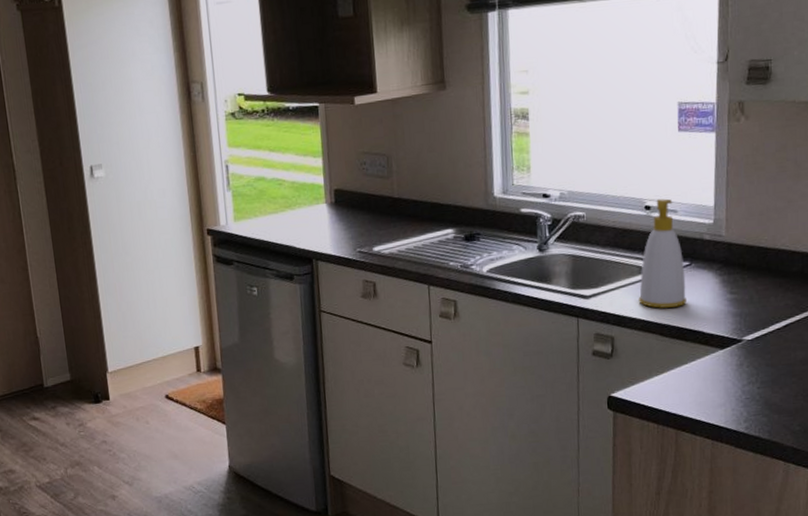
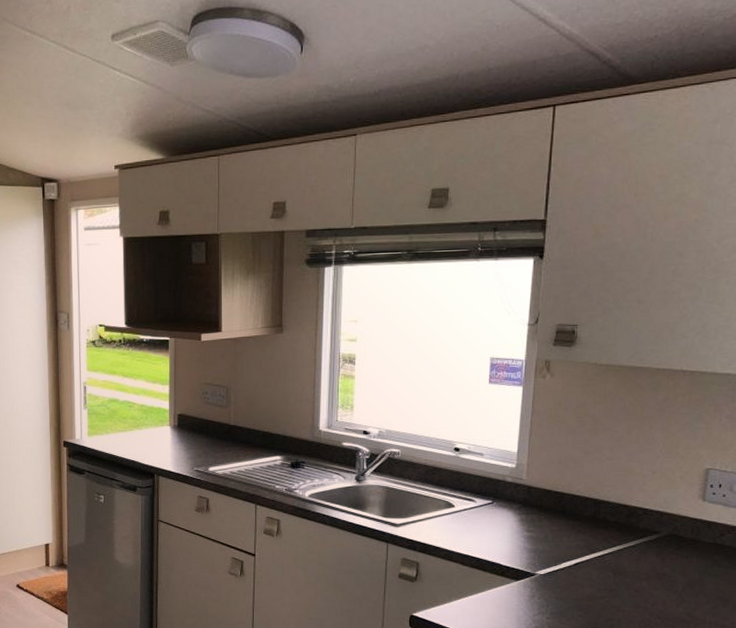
soap bottle: present [638,198,687,309] -> none [443,442,487,541]

